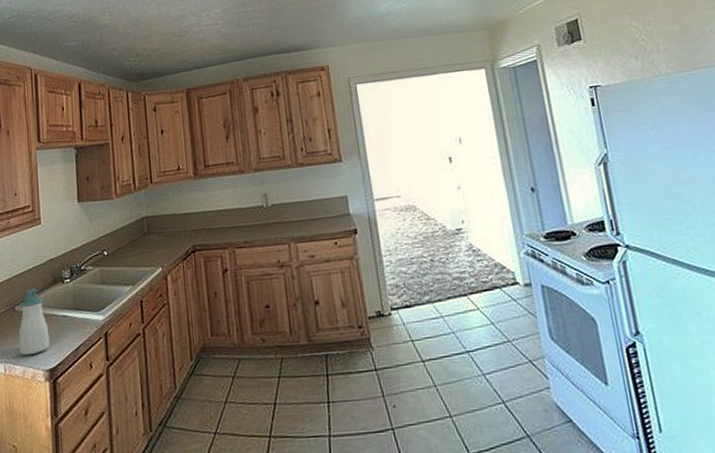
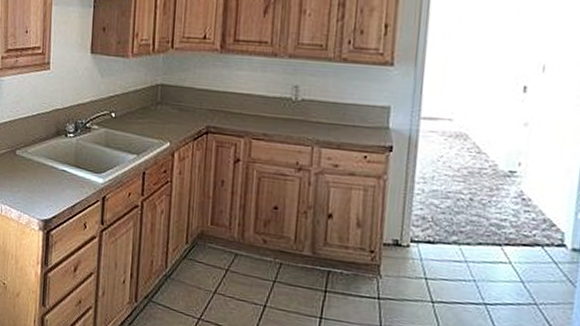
soap bottle: present [18,288,50,356] -> none [16,136,47,202]

